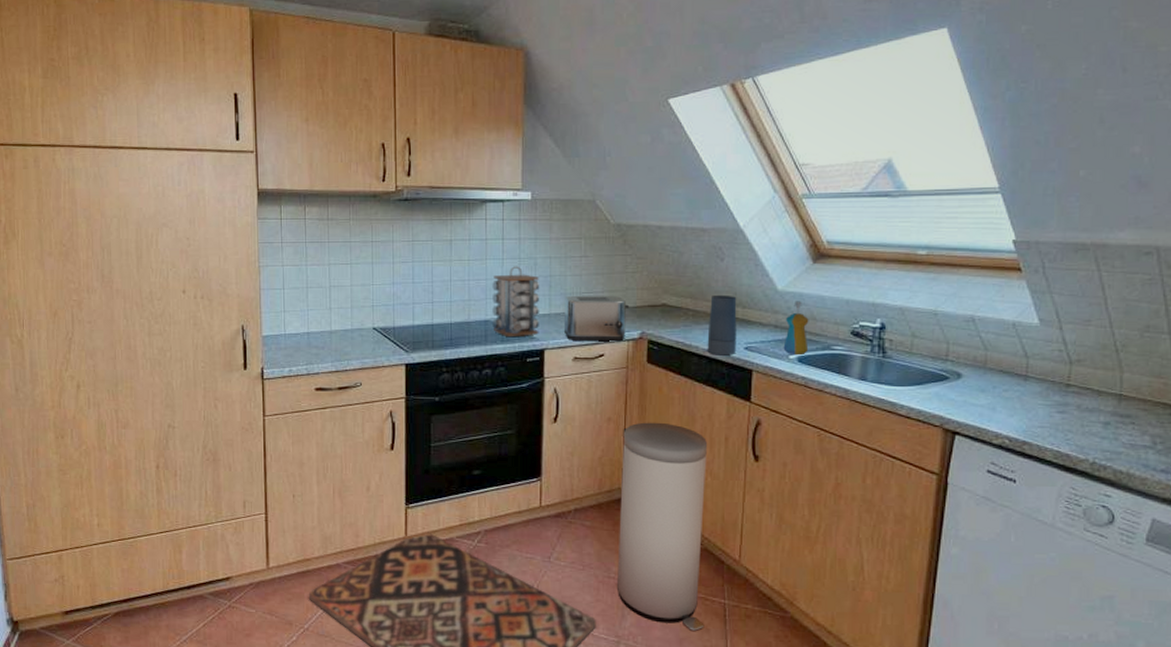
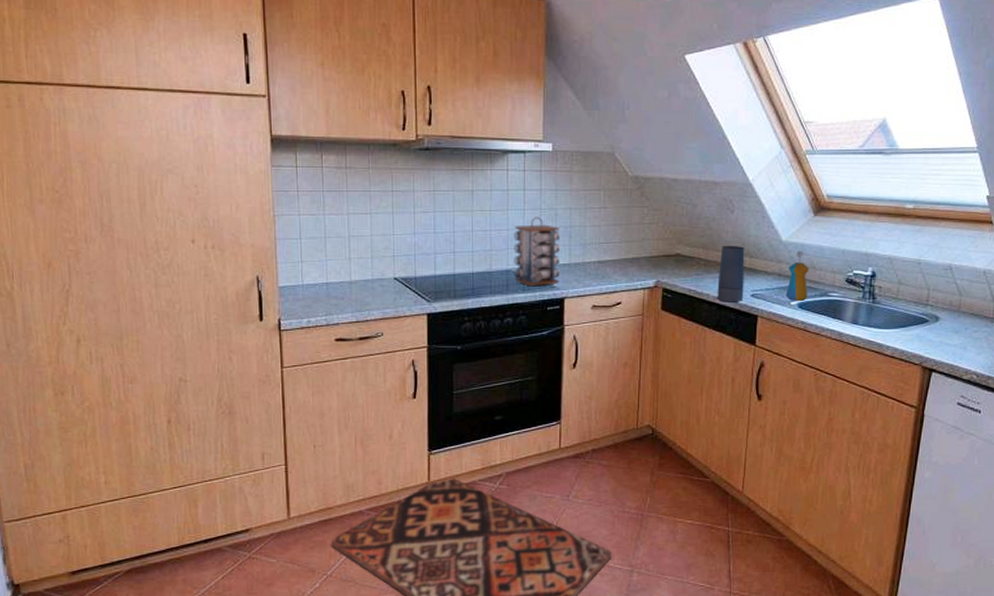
toaster: present [563,295,630,342] -> none [583,245,646,290]
pedal bin: present [616,422,708,632] -> none [630,366,716,558]

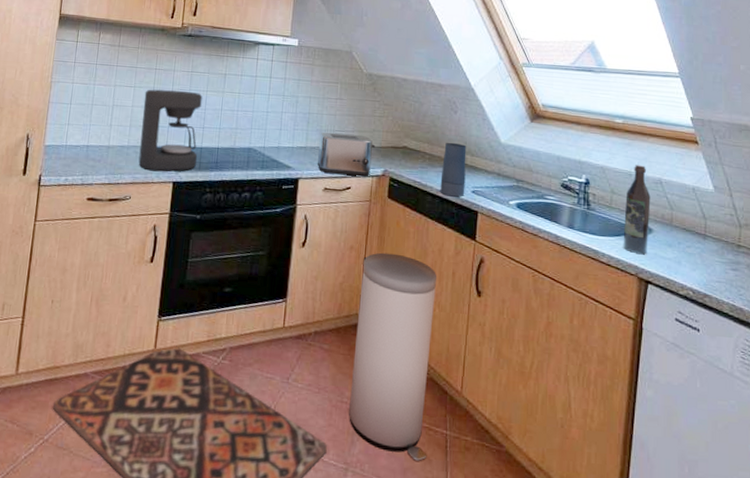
coffee maker: none [383,213,450,304] -> present [138,89,203,172]
spice rack: present [514,217,559,286] -> none [255,102,299,165]
toaster: none [583,245,646,290] -> present [317,132,376,177]
pedal bin: none [630,366,716,558] -> present [348,252,437,462]
soap dispenser: present [785,251,809,302] -> none [504,153,527,202]
wine bottle: none [908,252,939,343] -> present [623,165,651,254]

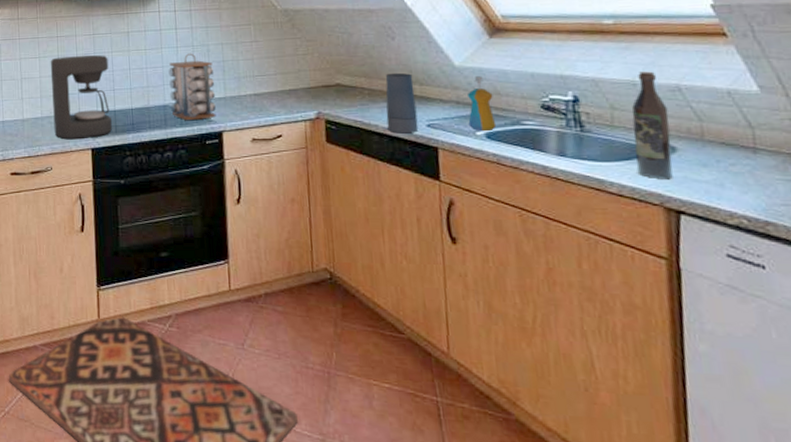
spice rack: none [255,102,299,165] -> present [168,53,216,120]
toaster: present [317,132,376,177] -> none [239,77,304,123]
pedal bin: present [348,252,437,462] -> none [308,203,418,433]
soap dispenser: none [504,153,527,202] -> present [468,76,497,132]

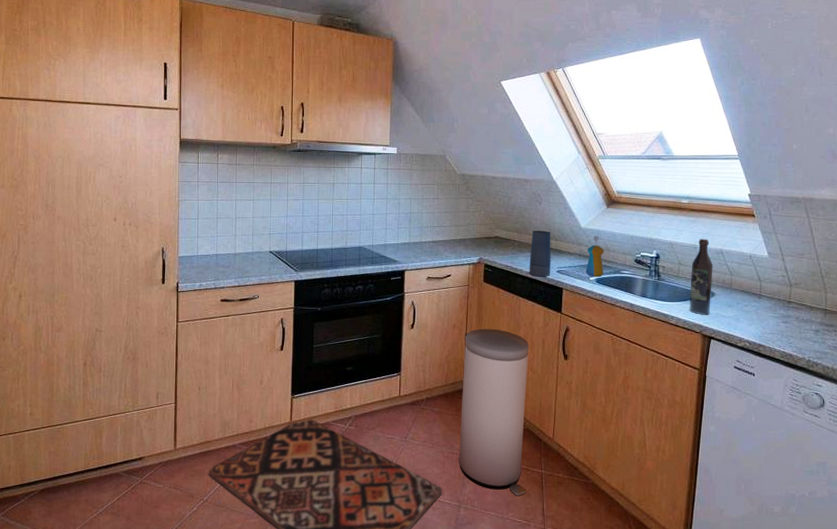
coffee maker: present [50,54,112,140] -> none [263,200,315,273]
spice rack: present [168,53,216,120] -> none [365,205,402,260]
pedal bin: none [308,203,418,433] -> present [458,328,529,497]

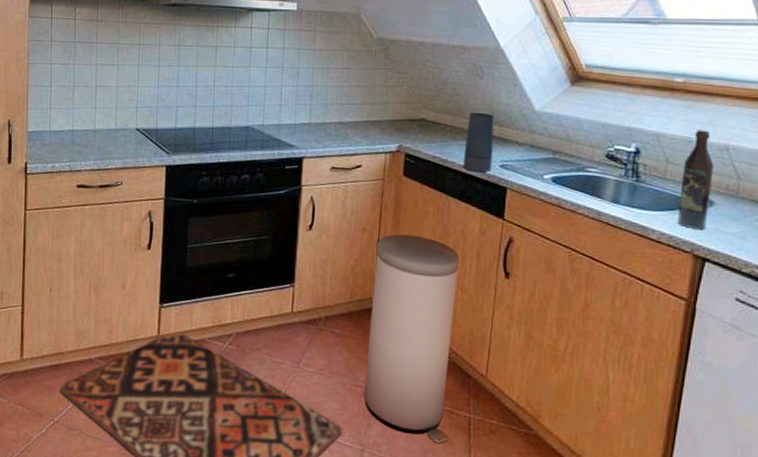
soap dispenser: present [585,236,604,278] -> none [538,122,565,176]

